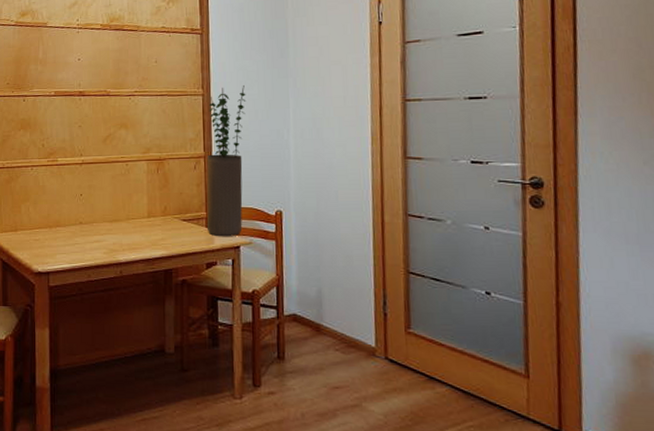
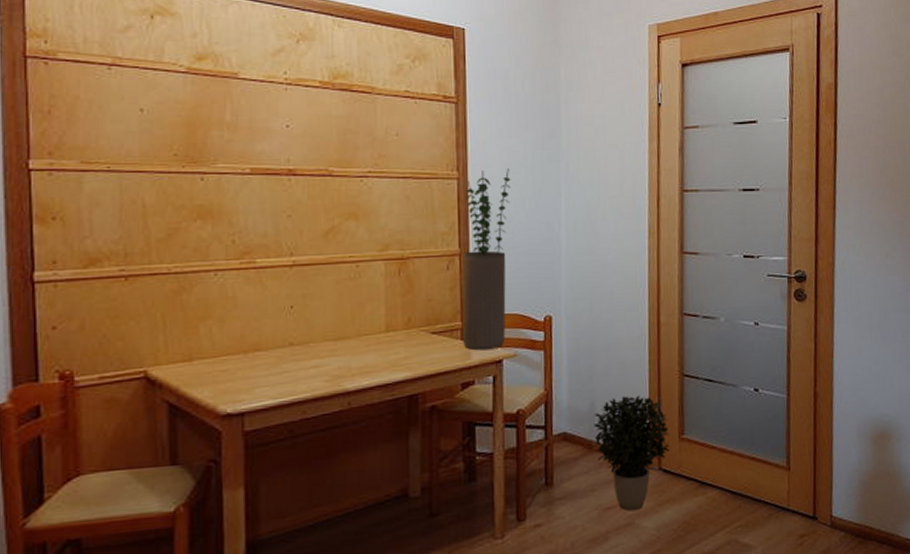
potted plant: none [321,287,397,394] -> present [593,395,670,511]

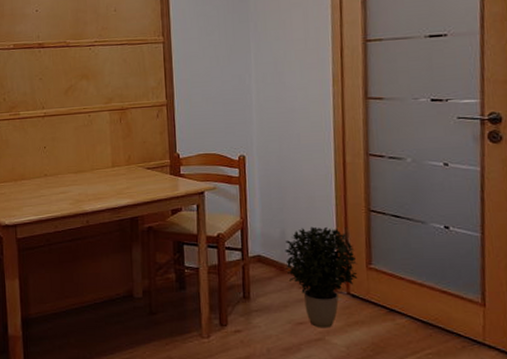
vase: present [462,169,511,351] -> none [169,31,207,184]

